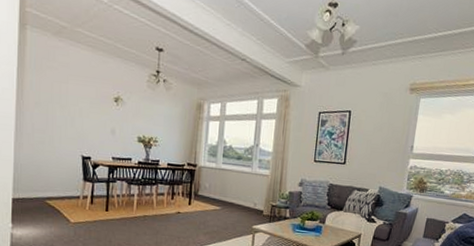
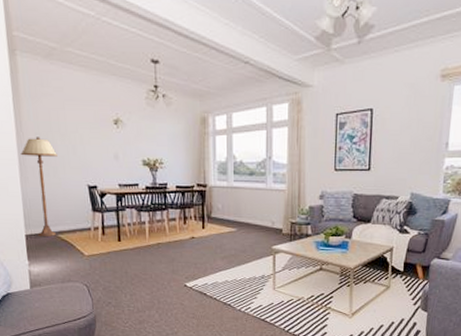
floor lamp: none [18,106,55,202] -> present [20,137,58,236]

